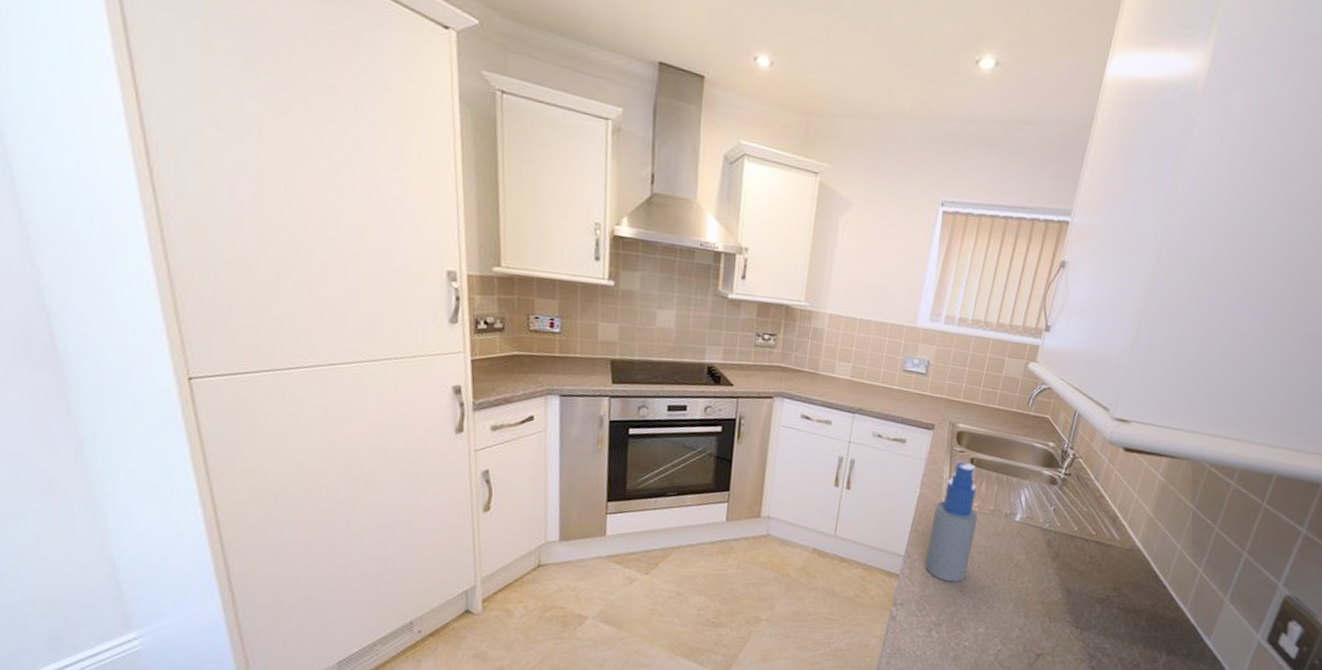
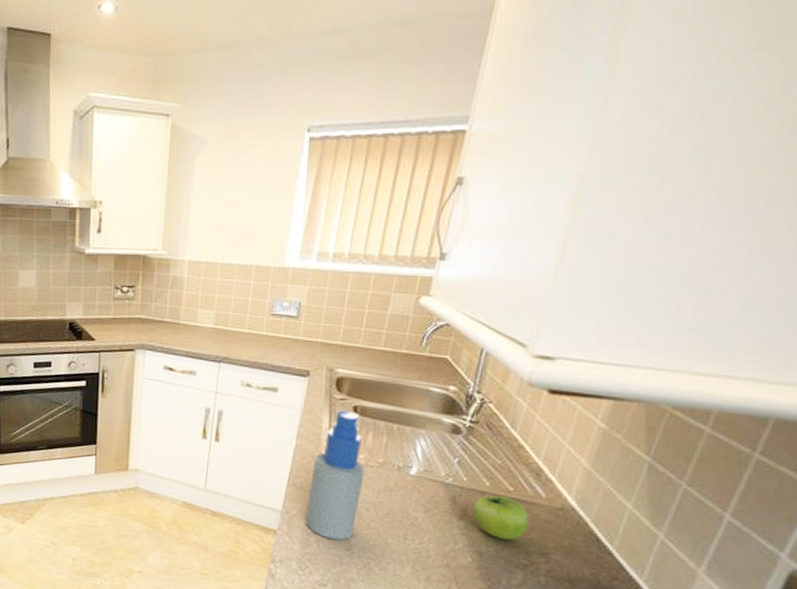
fruit: none [1063,539,1107,579] -> present [472,495,530,541]

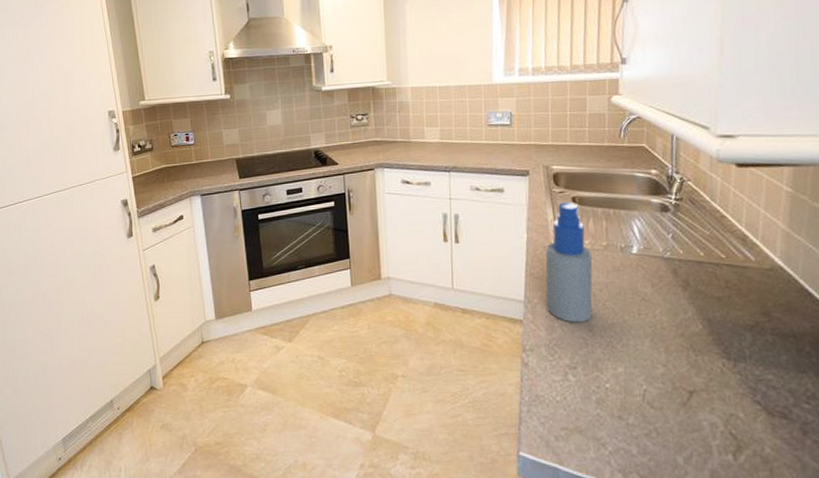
fruit: present [472,495,530,541] -> none [693,264,746,305]

